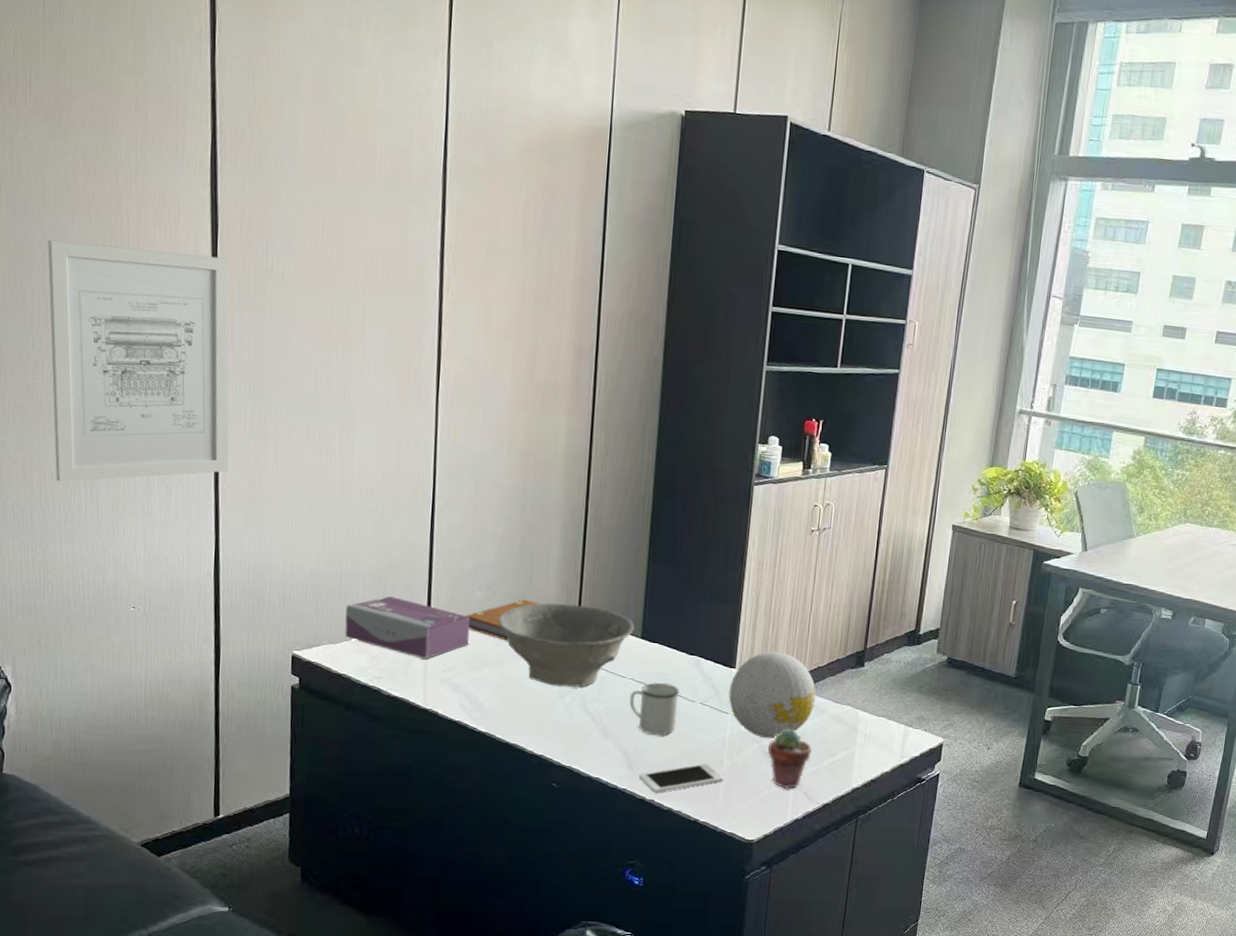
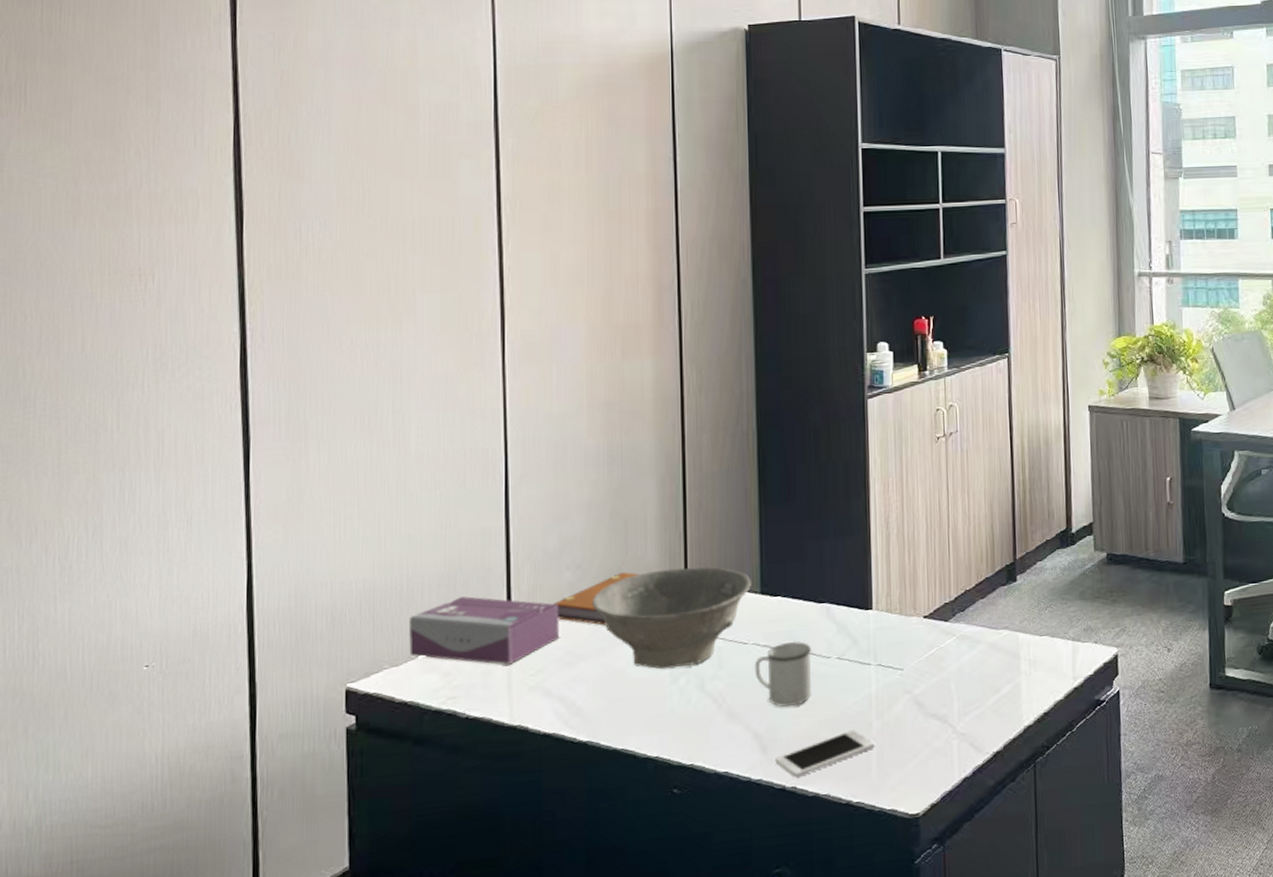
wall art: present [48,240,229,482] -> none [43,245,262,530]
decorative ball: present [728,651,816,739] -> none [868,581,968,687]
potted succulent: present [767,728,812,789] -> none [921,668,972,744]

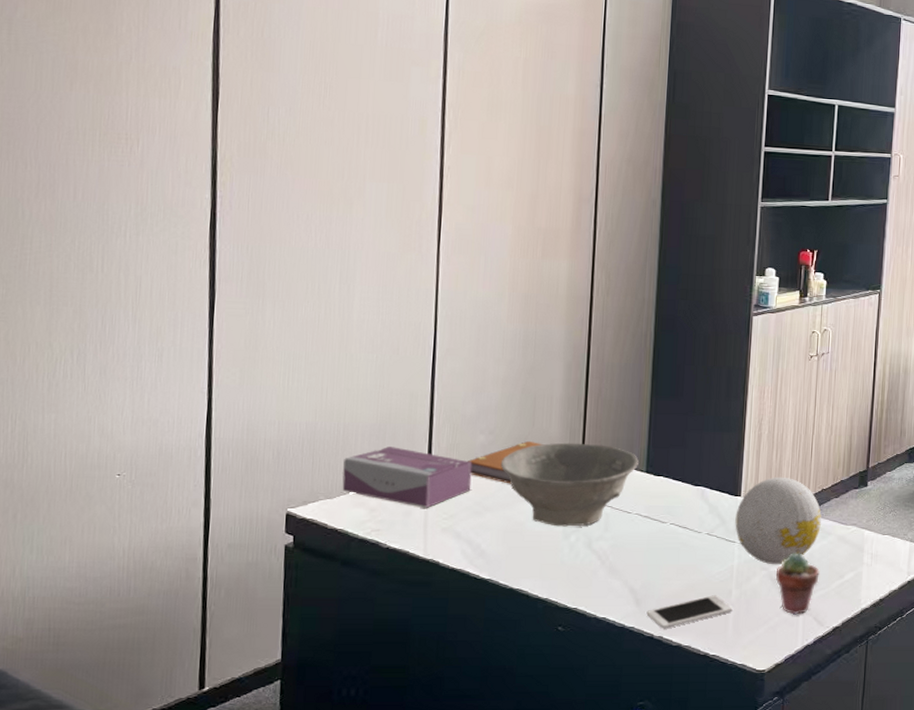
mug: present [754,641,812,708] -> none [635,515,685,570]
decorative ball: none [868,581,968,687] -> present [735,476,822,565]
potted succulent: none [921,668,972,744] -> present [775,553,820,615]

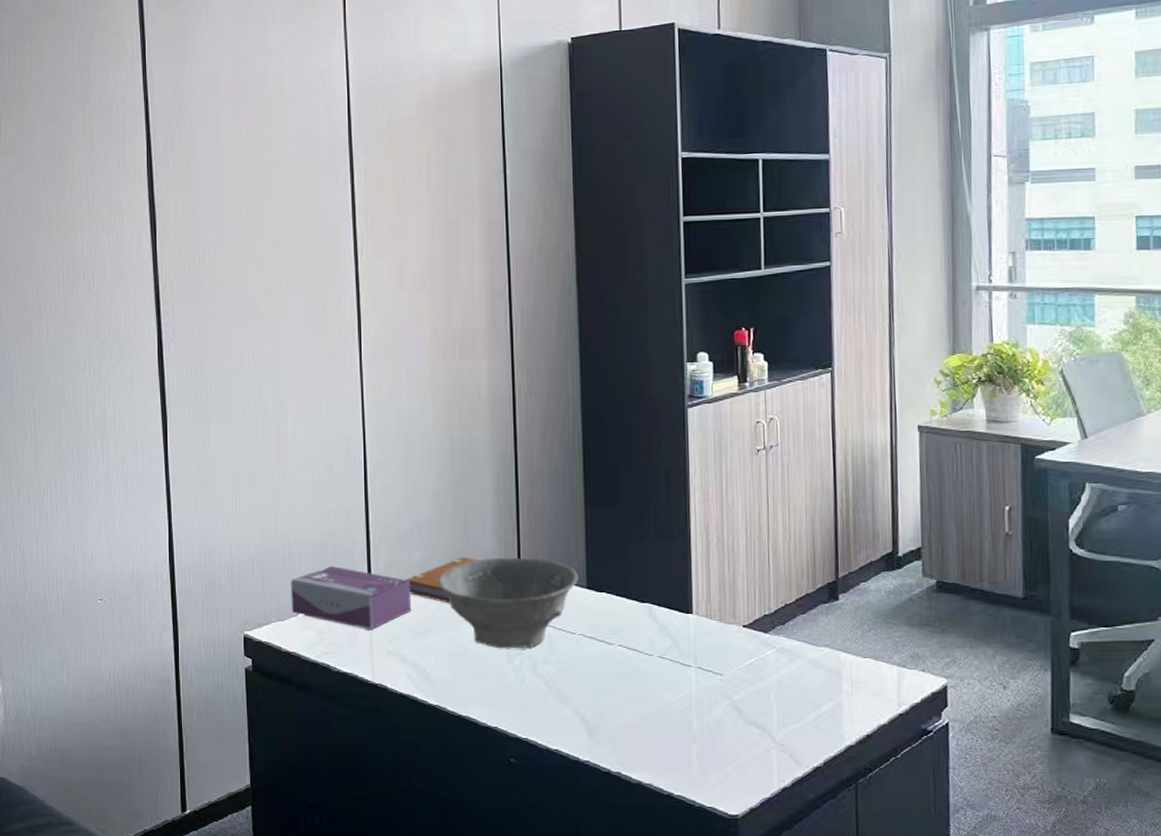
cell phone: present [646,595,734,629] -> none [601,726,696,764]
decorative ball: present [735,476,822,565] -> none [689,590,788,693]
potted succulent: present [775,553,820,615] -> none [740,679,792,752]

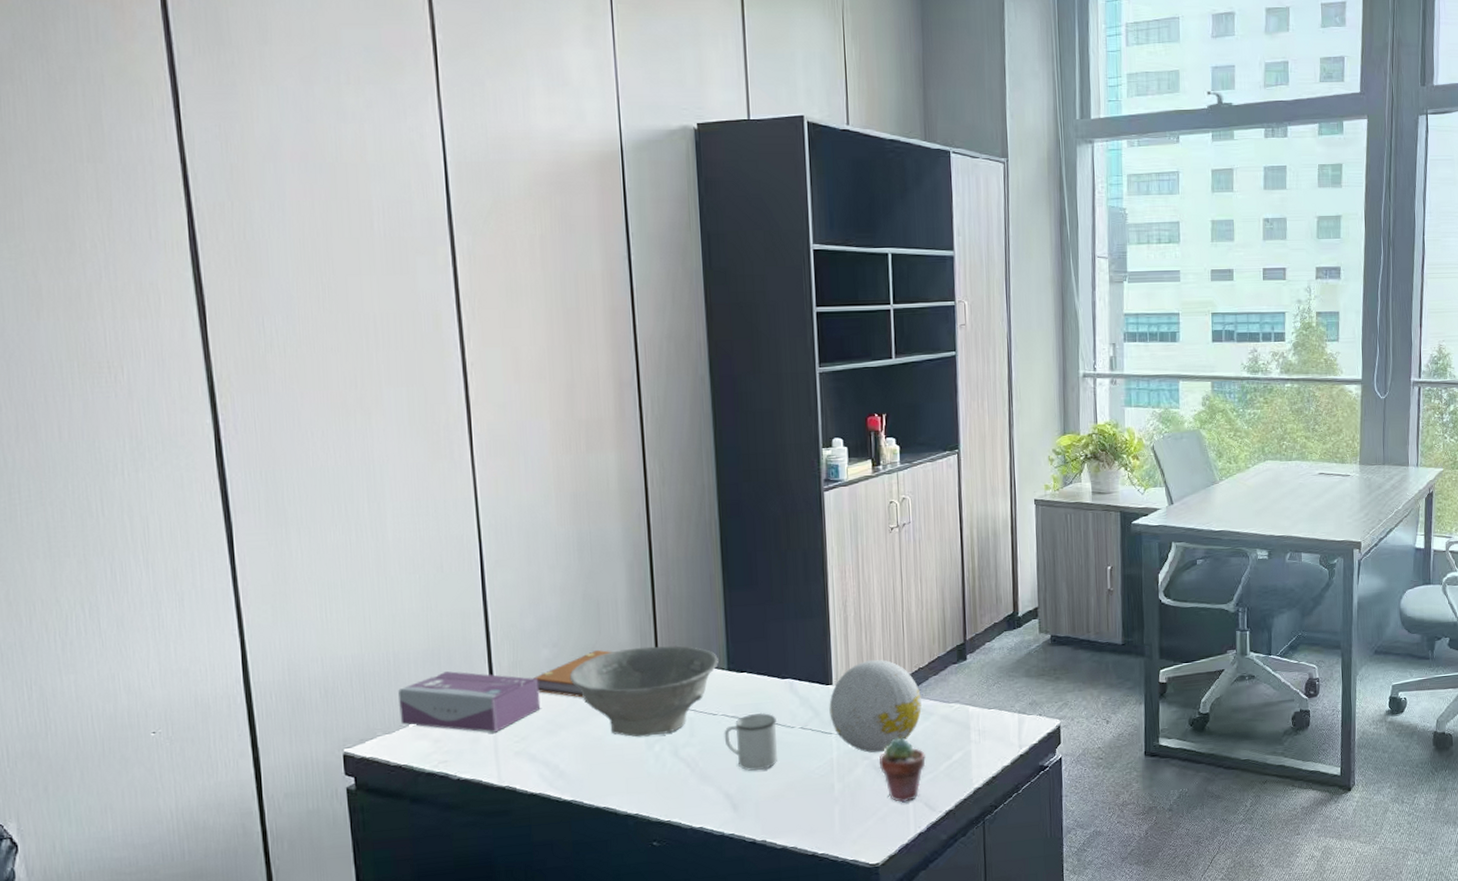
mug: none [581,636,635,698] -> present [724,712,778,771]
decorative ball: none [689,590,788,693] -> present [829,659,922,753]
potted succulent: none [740,679,792,752] -> present [879,737,926,803]

